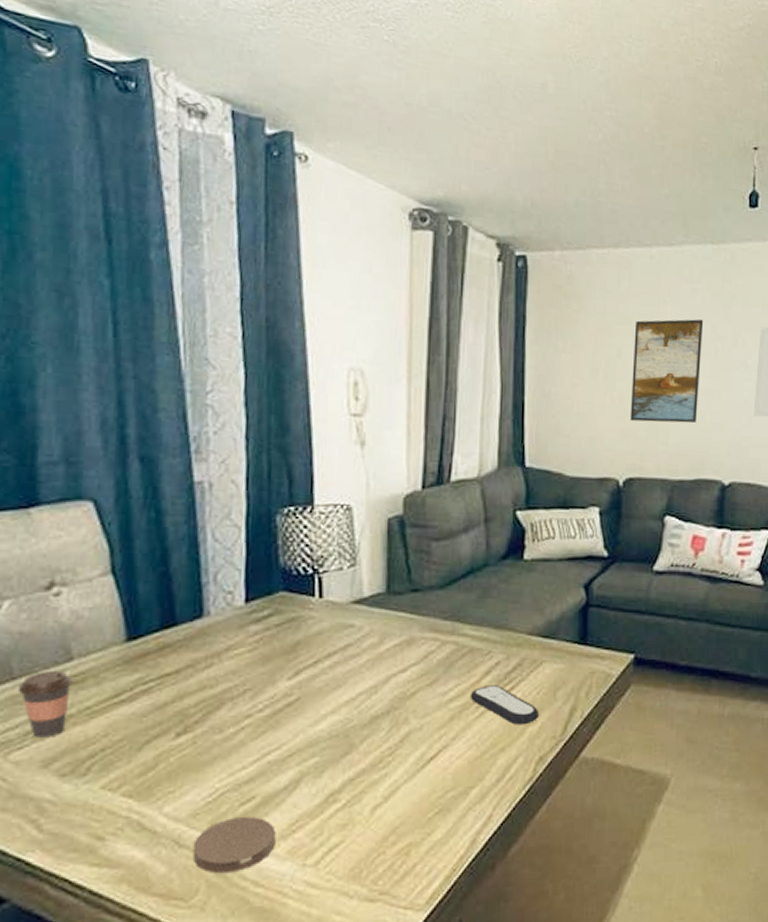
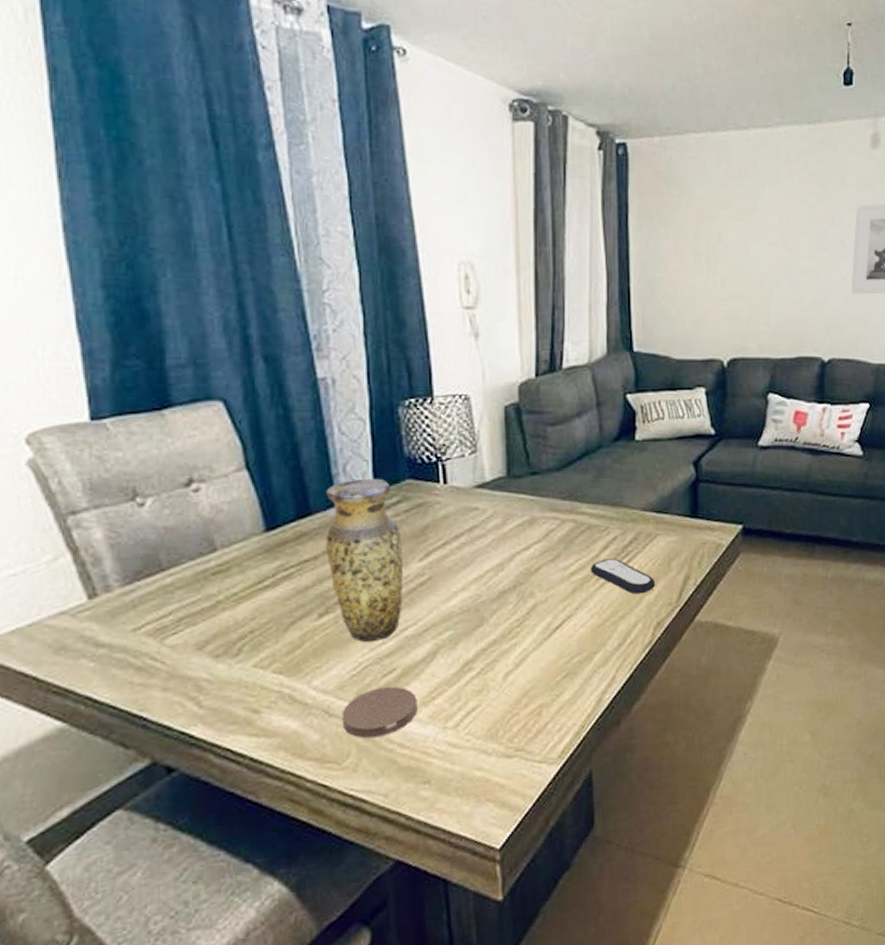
coffee cup: present [17,670,73,738] -> none [167,560,219,624]
vase: none [189,589,271,767] -> present [325,478,404,643]
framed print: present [630,319,704,424] -> none [732,200,801,304]

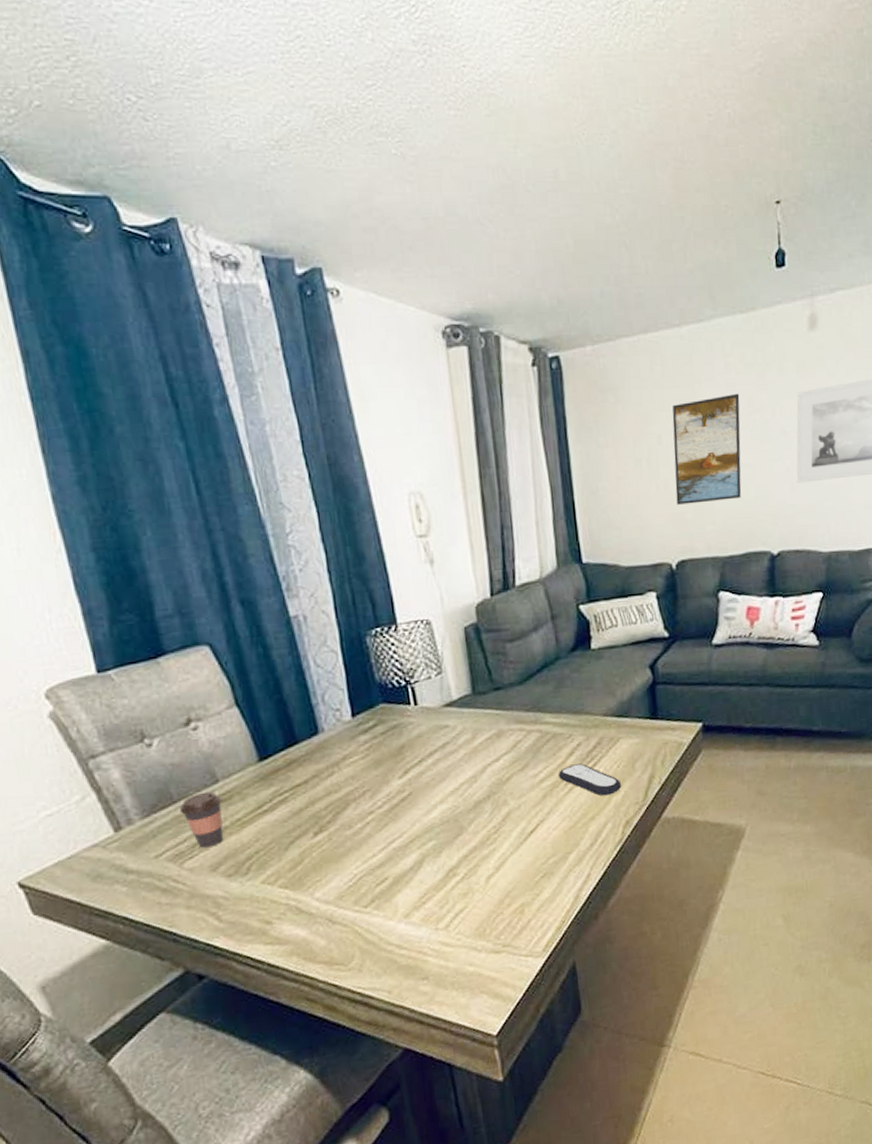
coffee cup: none [167,560,219,624] -> present [179,791,224,848]
vase: present [325,478,404,643] -> none [308,705,388,856]
coaster: present [342,687,418,739] -> none [343,894,411,942]
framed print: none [732,200,801,304] -> present [672,393,742,505]

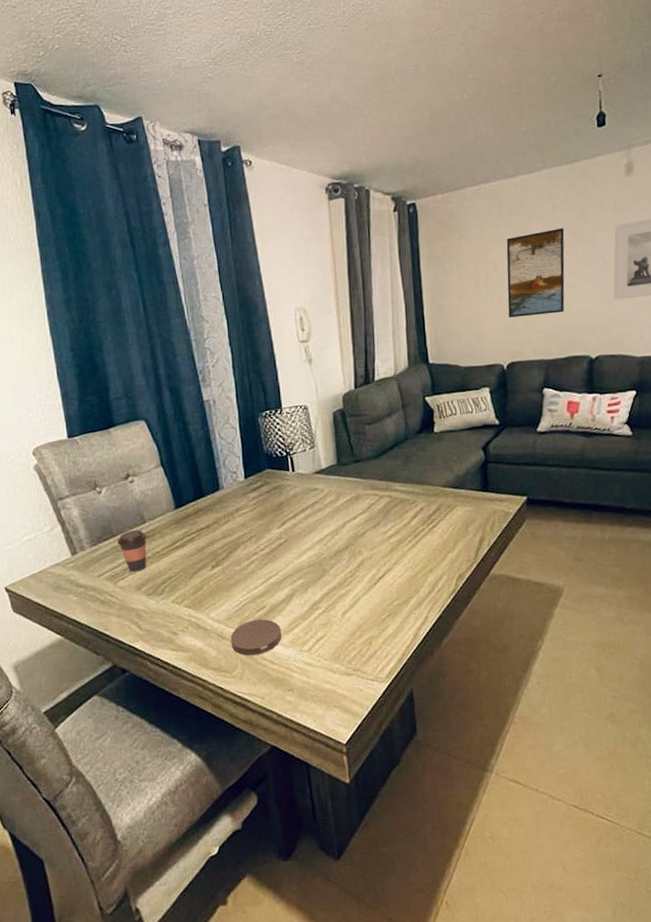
coaster: none [343,894,411,942] -> present [230,619,282,656]
remote control: present [558,763,622,796] -> none [403,525,457,553]

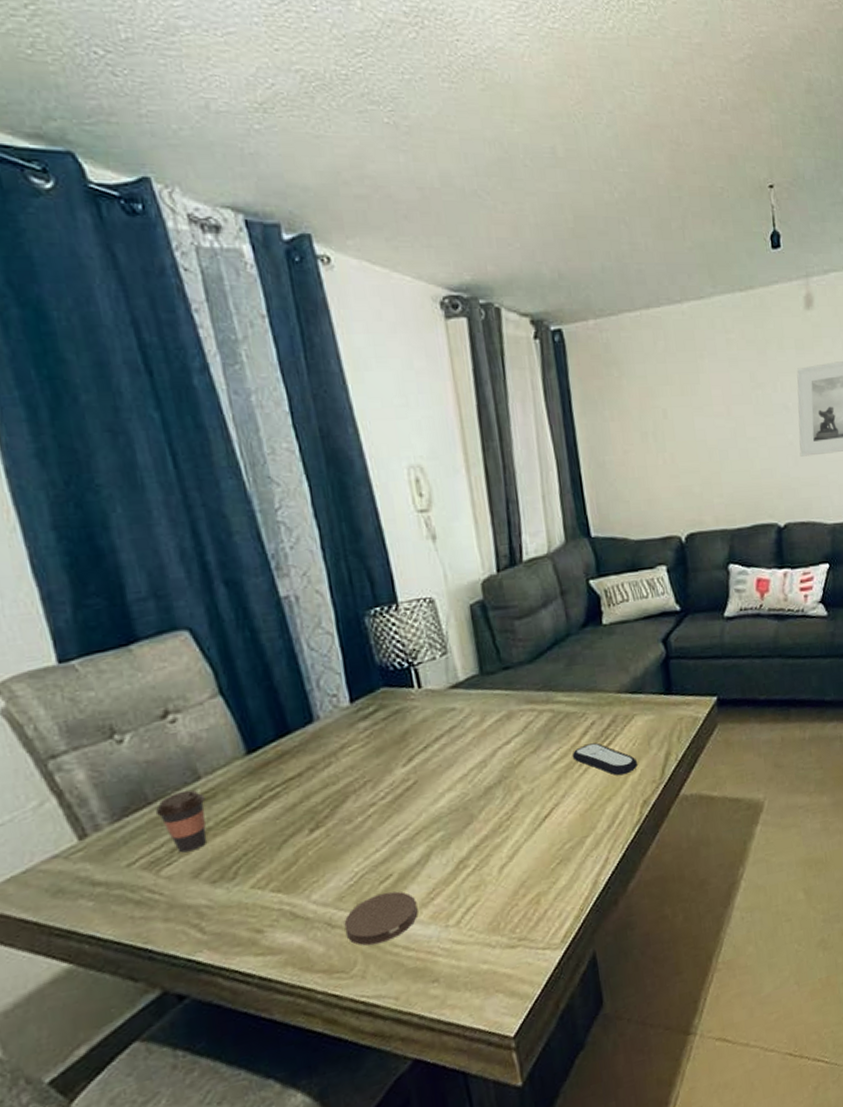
remote control: none [403,525,457,553] -> present [572,743,638,776]
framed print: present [506,227,565,318] -> none [676,368,747,478]

